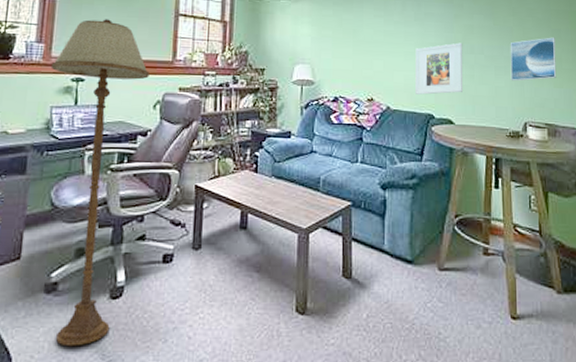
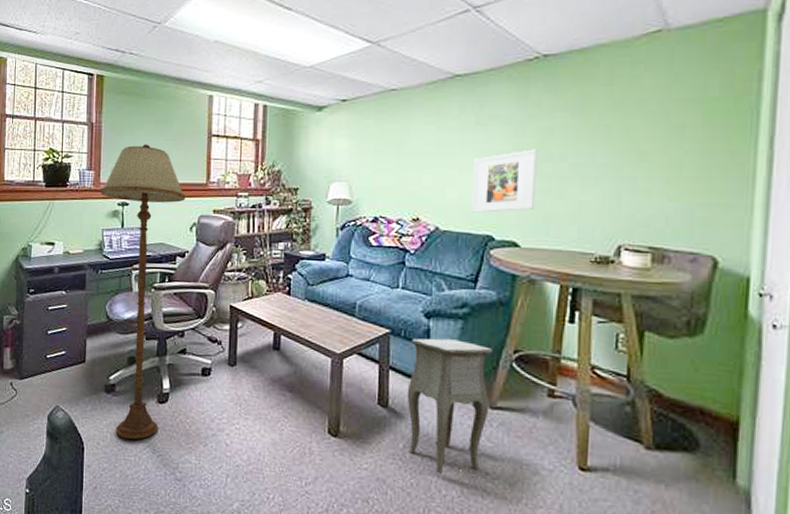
side table: none [368,208,438,346] -> present [407,338,492,483]
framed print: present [510,37,557,81] -> none [602,135,676,195]

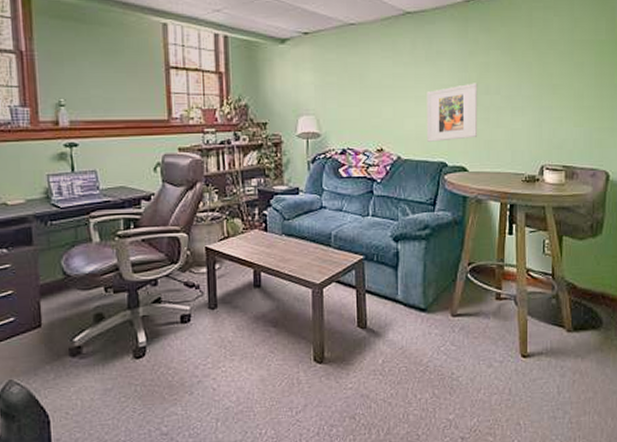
floor lamp: present [100,144,186,440] -> none [40,77,146,403]
side table: present [407,338,492,483] -> none [382,259,451,386]

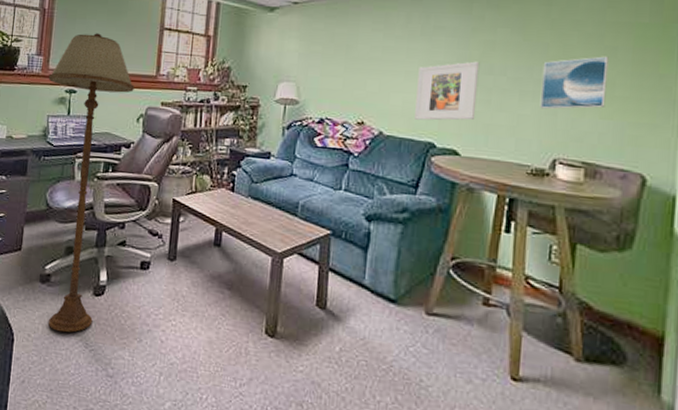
floor lamp: none [40,77,146,403] -> present [48,33,134,332]
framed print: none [528,71,578,123] -> present [540,56,609,110]

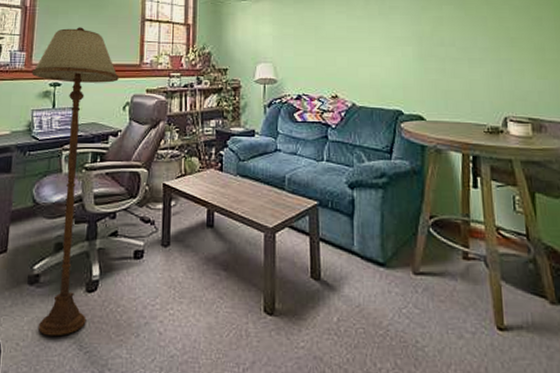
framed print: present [415,61,480,121] -> none [381,35,434,90]
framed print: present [540,56,609,110] -> none [484,25,540,74]

